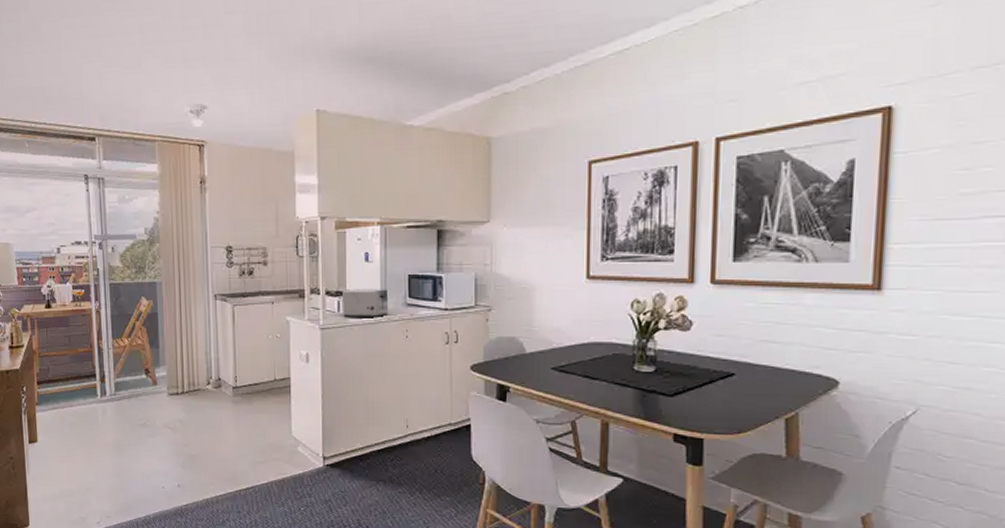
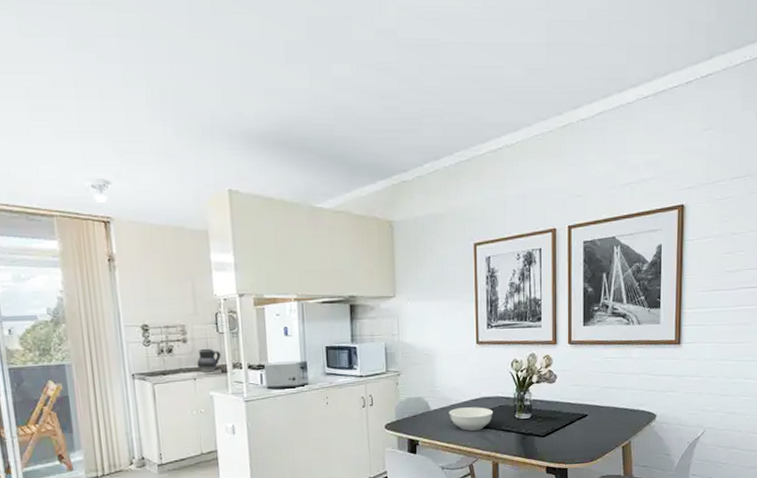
ceramic jug: none [276,272,300,296] -> present [197,348,222,372]
bowl: none [548,353,606,381] -> present [449,407,494,431]

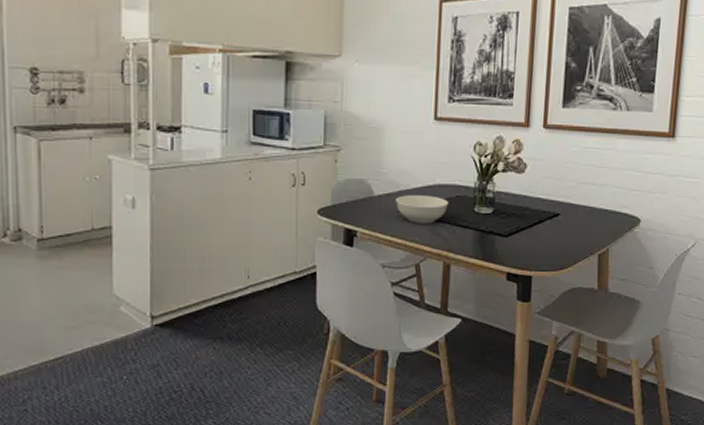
ceramic jug: present [197,348,222,372] -> none [95,101,125,131]
toaster: present [264,360,310,390] -> none [177,124,231,158]

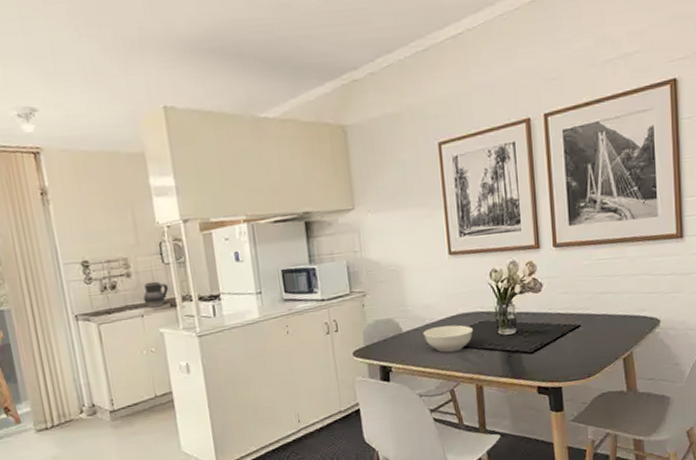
ceramic jug: none [95,101,125,131] -> present [143,281,169,308]

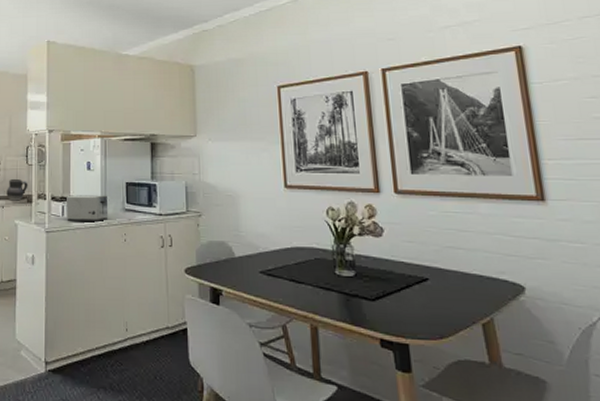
toaster: none [216,287,267,322] -> present [67,195,109,223]
bowl: present [423,324,474,353] -> none [256,257,309,285]

